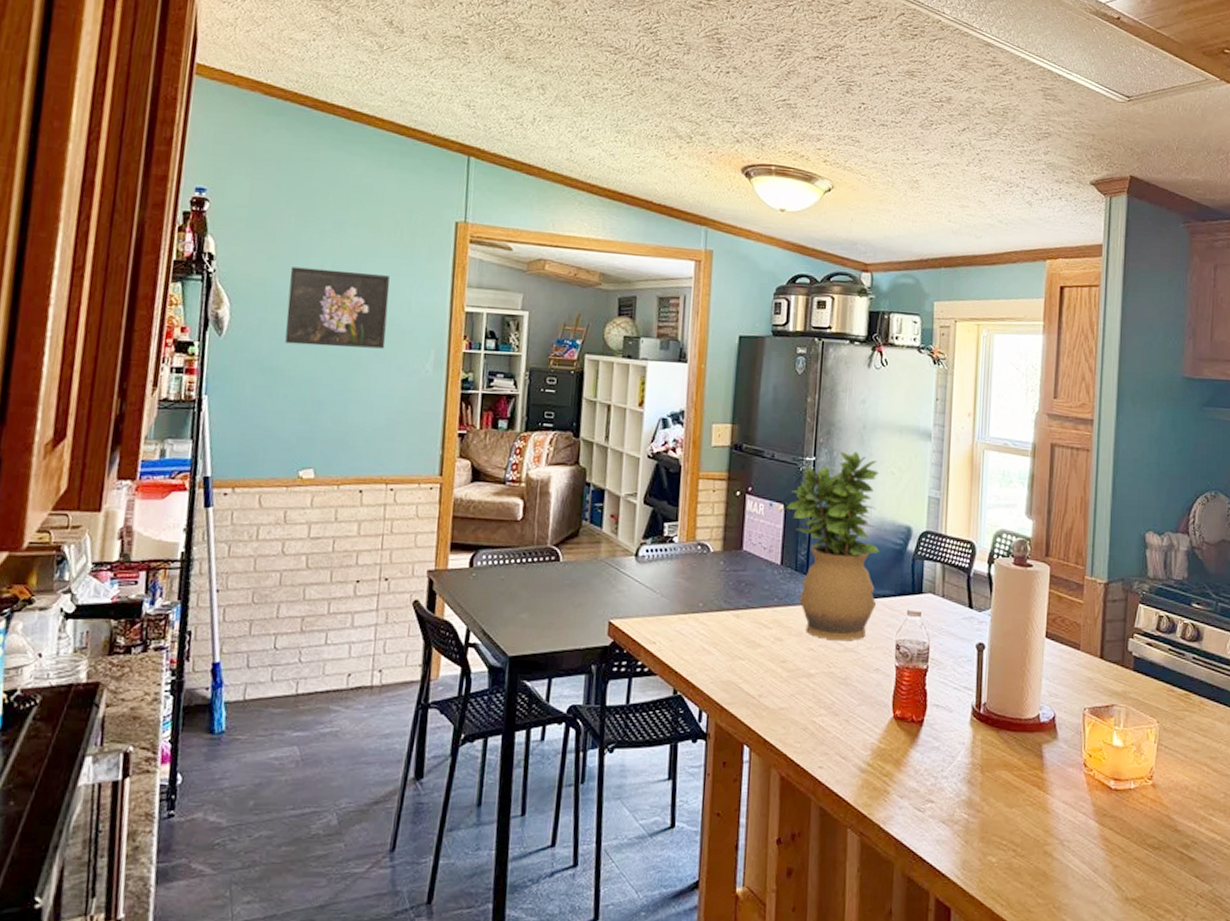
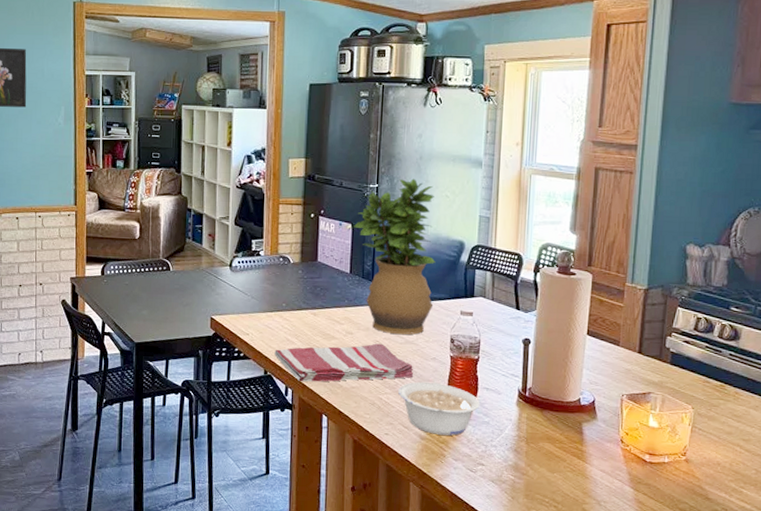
dish towel: none [687,652,854,704] -> present [274,343,414,382]
legume: none [835,699,930,766] -> present [398,381,481,436]

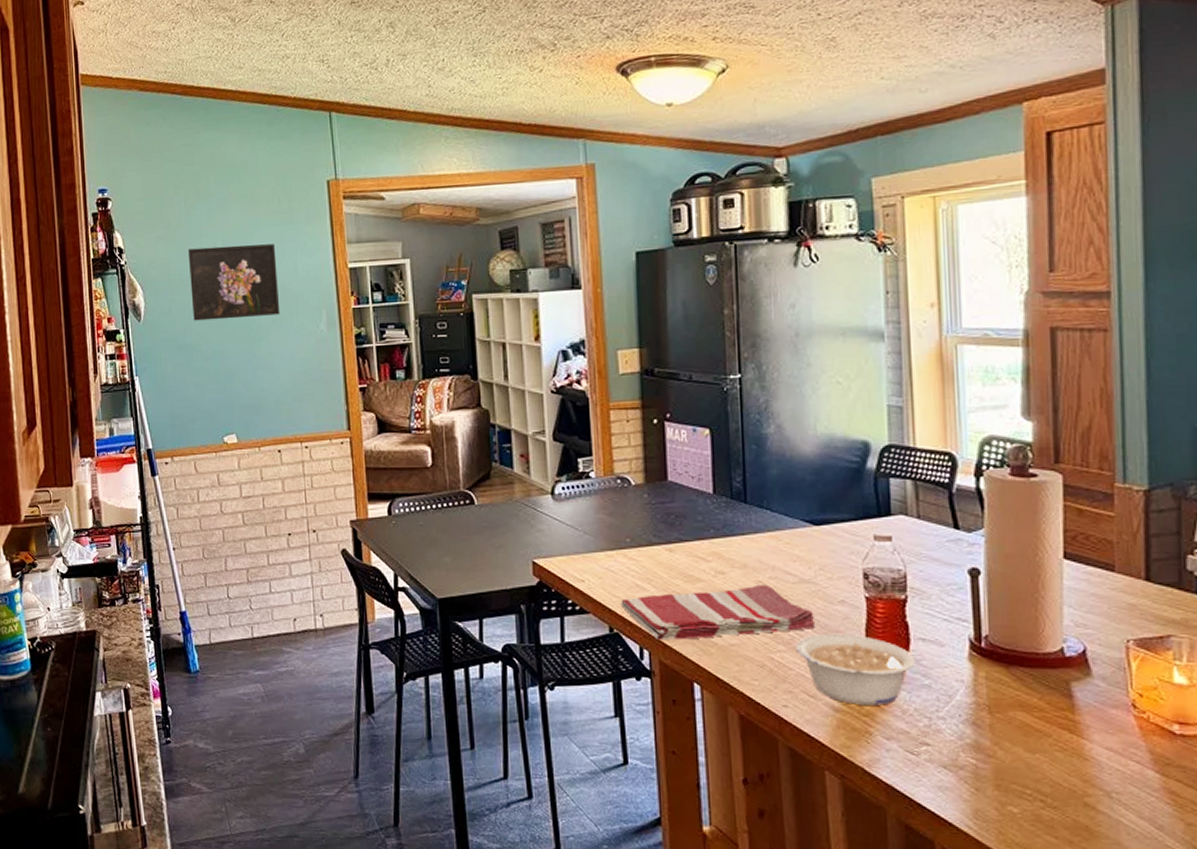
potted plant: present [354,178,436,335] -> none [713,362,835,572]

